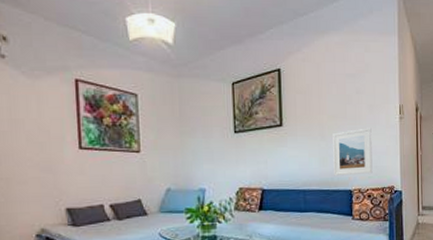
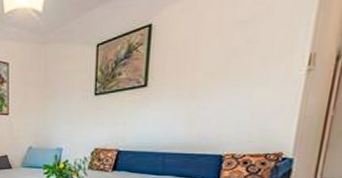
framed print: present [333,128,373,176] -> none [202,84,262,140]

